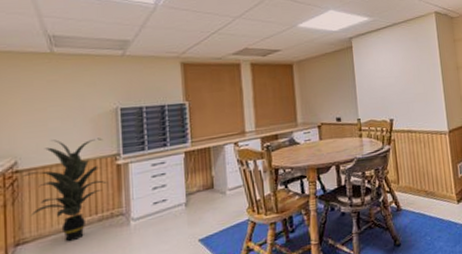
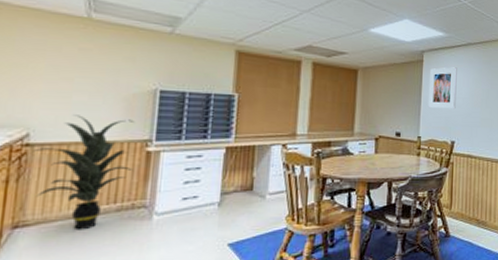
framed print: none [360,48,390,90] -> present [429,67,457,109]

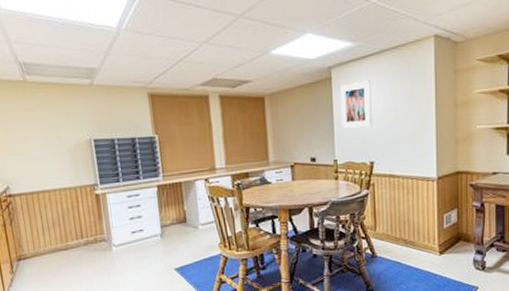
indoor plant: present [35,115,134,231] -> none [16,168,88,261]

